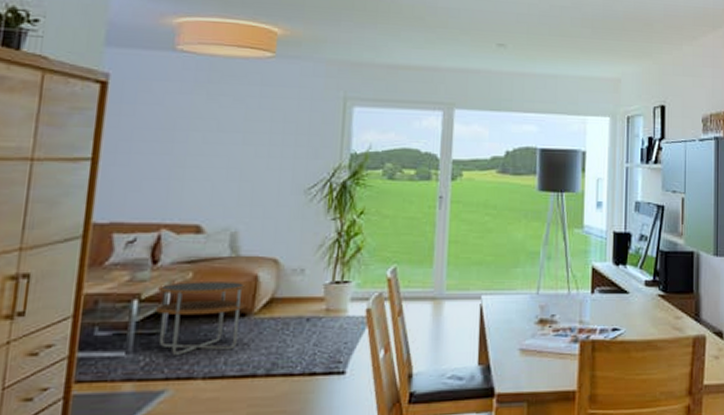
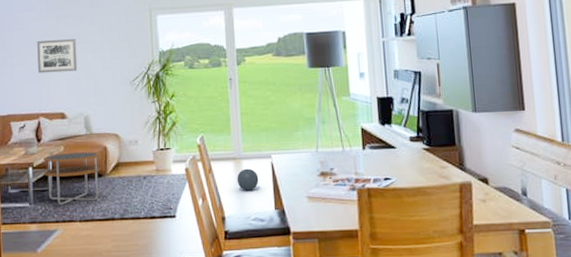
wall art: none [168,123,234,170] -> present [37,39,78,74]
ball: none [433,312,462,340] -> present [237,168,259,191]

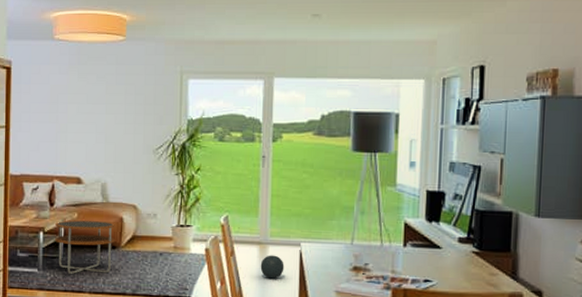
wall art: present [37,39,78,74] -> none [56,98,98,134]

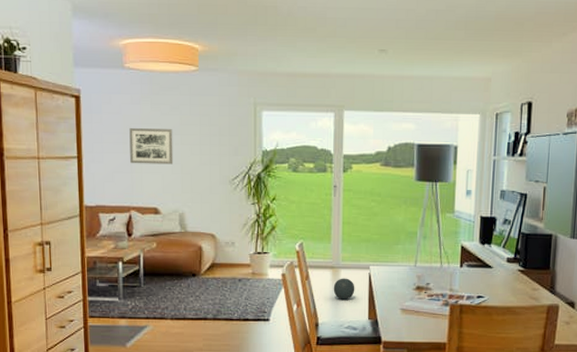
side table: present [54,220,115,274] -> none [134,249,194,302]
wall art: none [56,98,98,134] -> present [129,128,174,165]

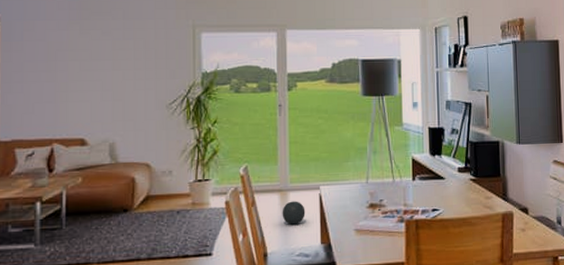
wall art: present [129,128,174,165] -> none [54,54,104,93]

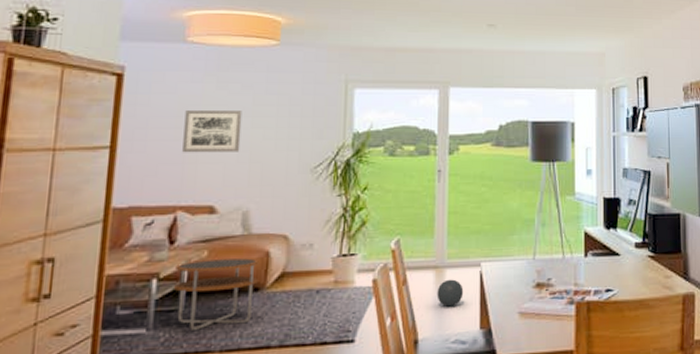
wall art: none [54,54,104,93] -> present [182,111,242,153]
side table: none [54,183,126,245] -> present [173,257,259,330]

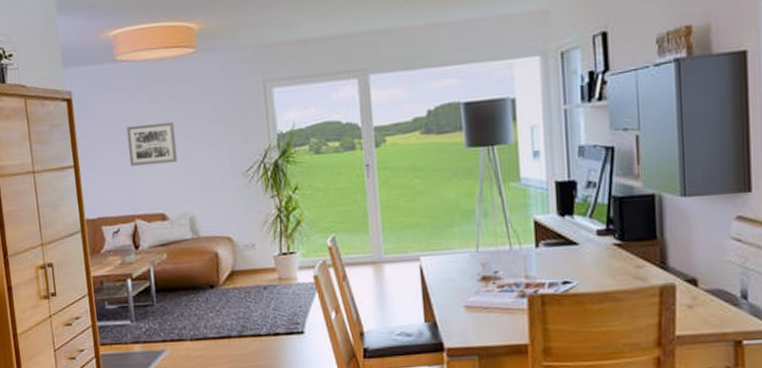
side table: present [173,257,259,330] -> none [143,259,212,322]
ball: present [437,279,464,307] -> none [377,274,405,301]

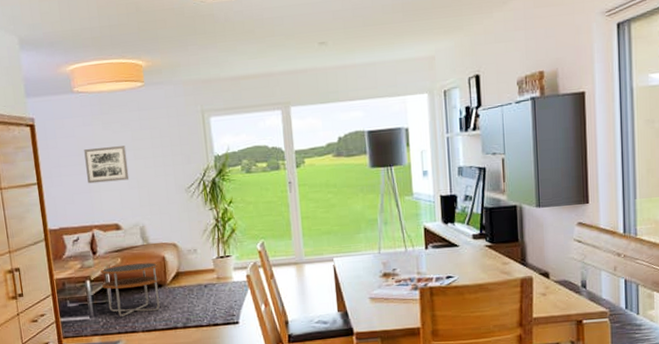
side table: none [143,259,212,322] -> present [100,262,160,317]

